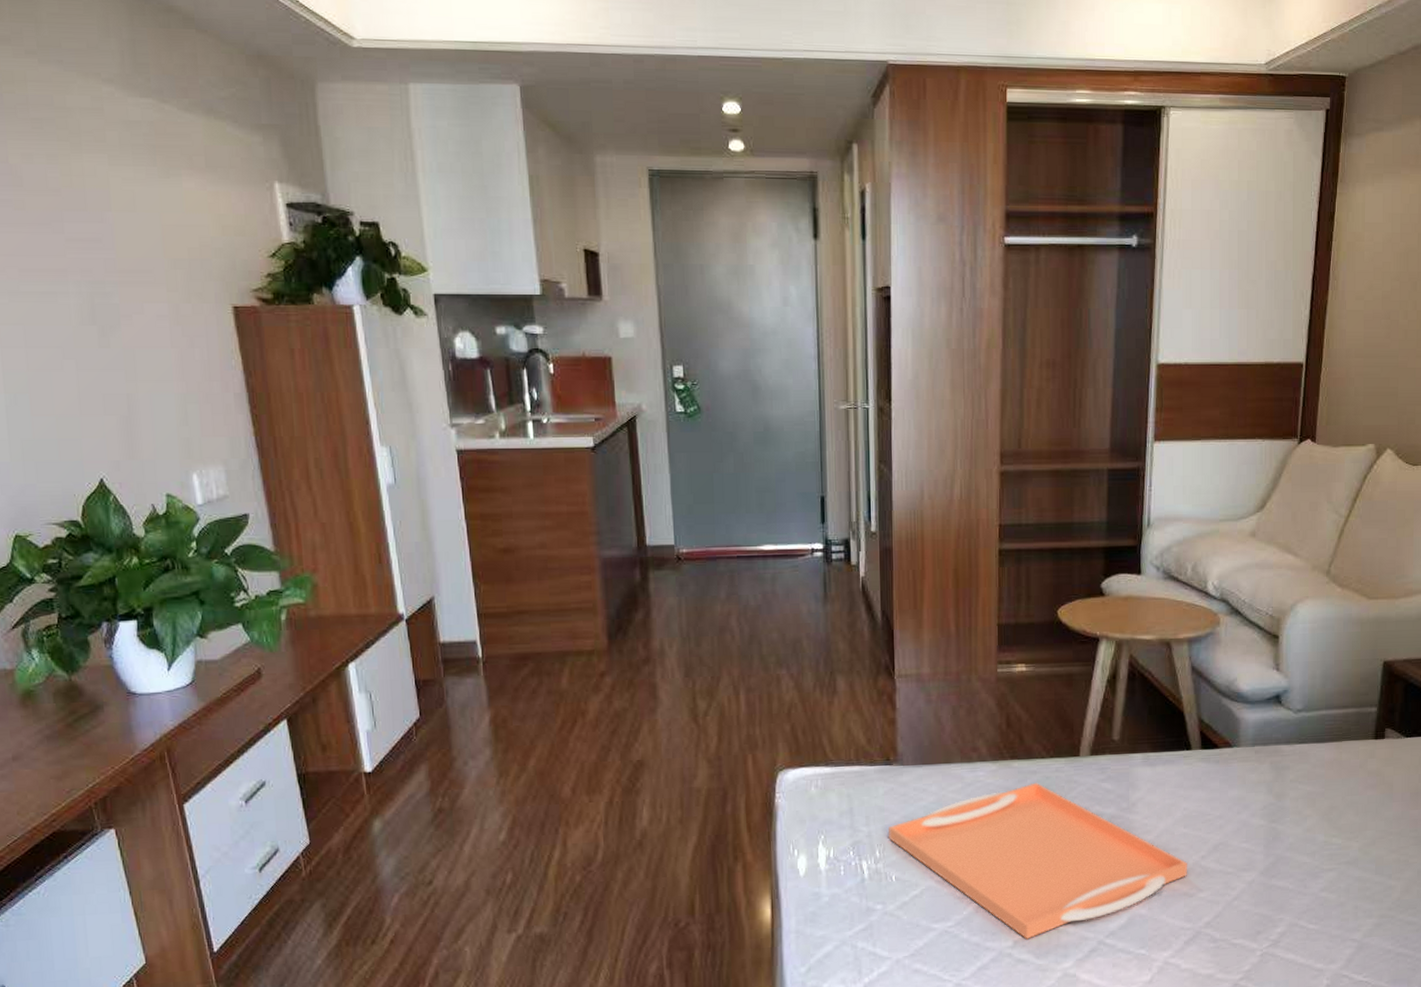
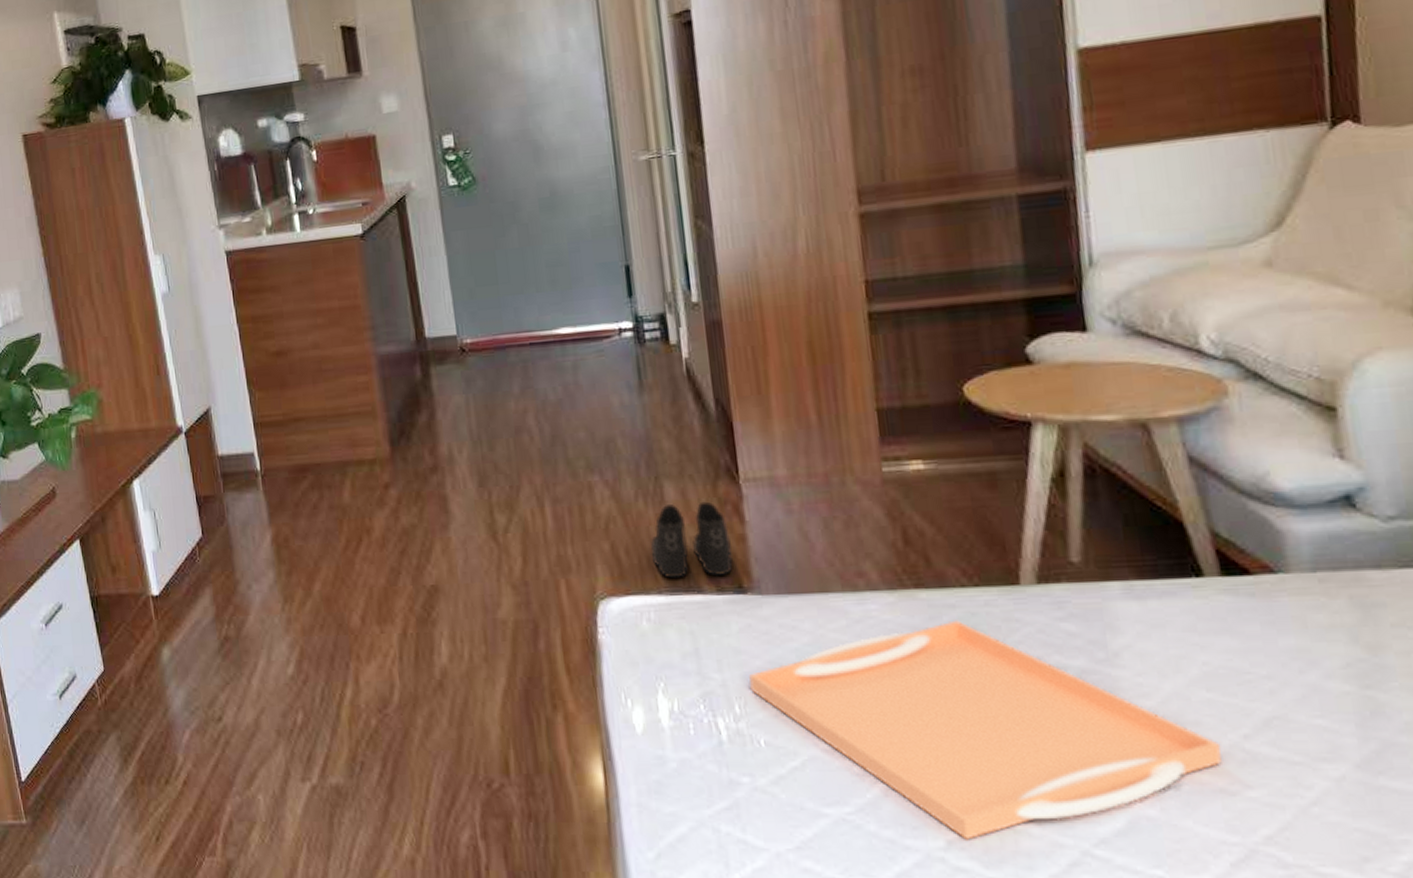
boots: none [823,692,884,753] -> present [651,501,733,579]

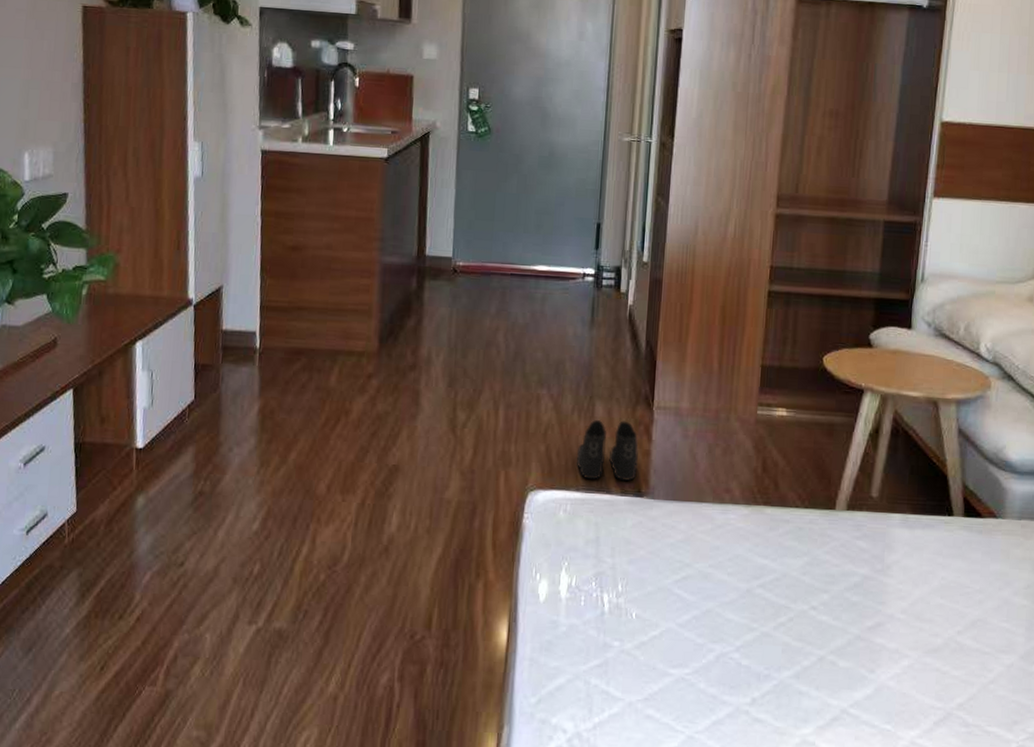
serving tray: present [749,620,1223,840] -> none [633,532,943,698]

